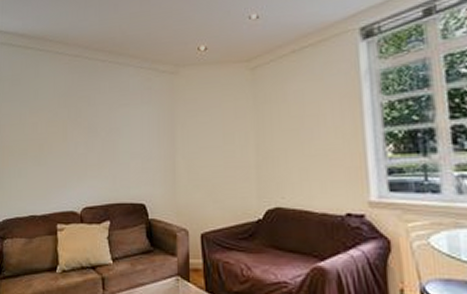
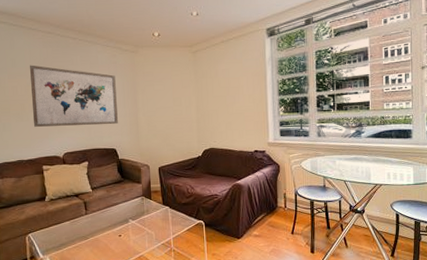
wall art: none [52,95,150,173] -> present [30,65,118,127]

